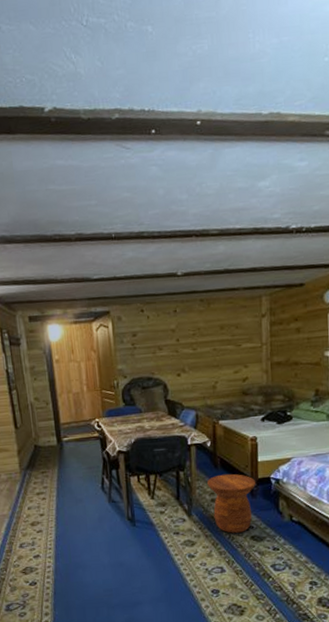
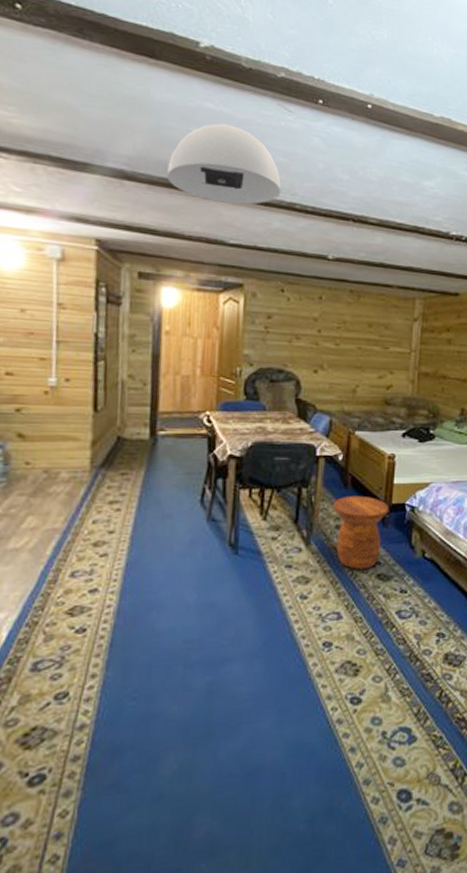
ceiling light: none [36,175,130,246] -> present [167,123,281,205]

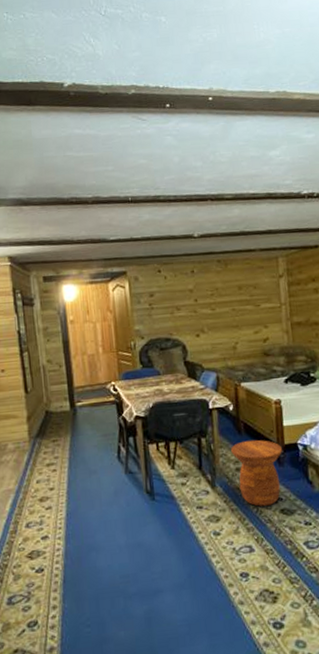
ceiling light: present [167,123,281,205] -> none [53,143,146,208]

